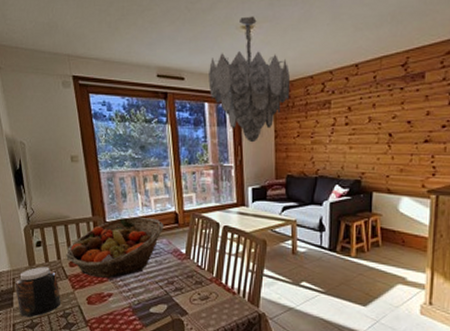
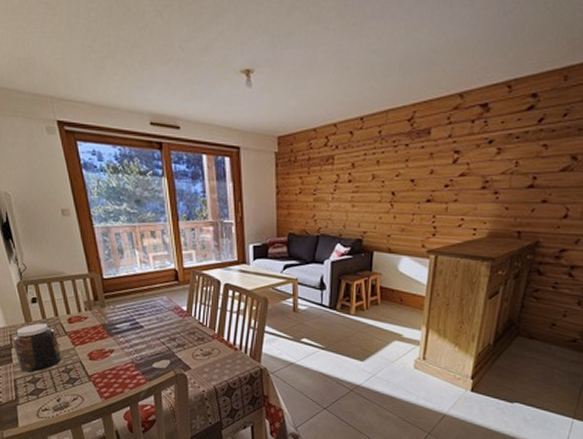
fruit basket: present [65,217,164,278] -> none [63,273,163,334]
chandelier: present [208,16,291,143] -> none [206,59,293,199]

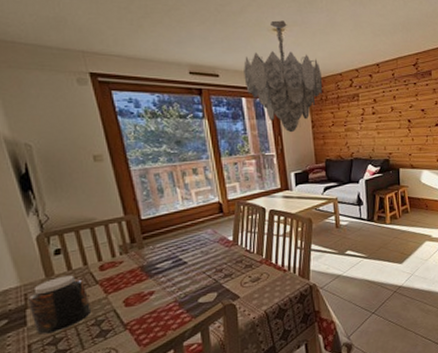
chandelier: none [206,59,293,199] -> present [243,20,323,133]

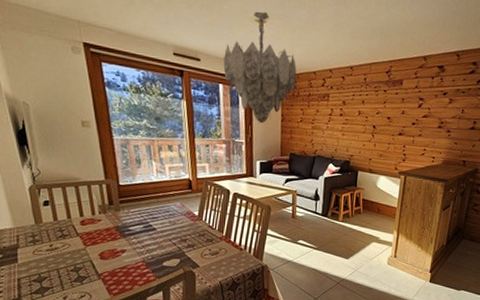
jar: present [29,275,90,335] -> none [20,224,71,272]

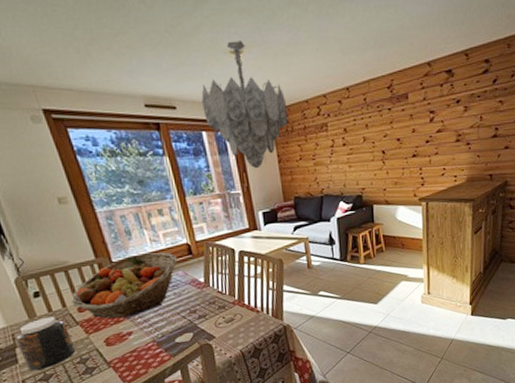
jar: none [20,224,71,272] -> present [16,316,75,371]
fruit basket: none [76,181,178,236] -> present [71,252,178,319]

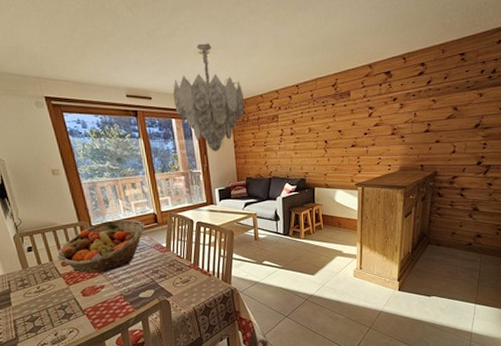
jar: present [16,316,75,371] -> none [11,268,57,313]

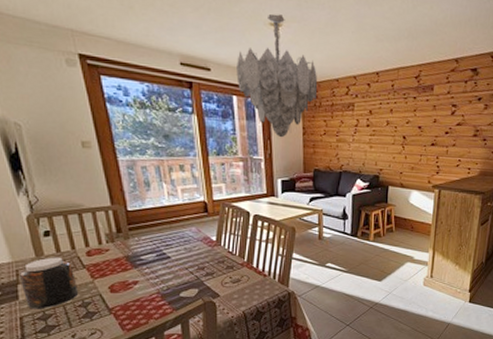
jar: none [11,268,57,313] -> present [20,257,78,309]
fruit basket: present [56,219,145,273] -> none [81,206,192,266]

